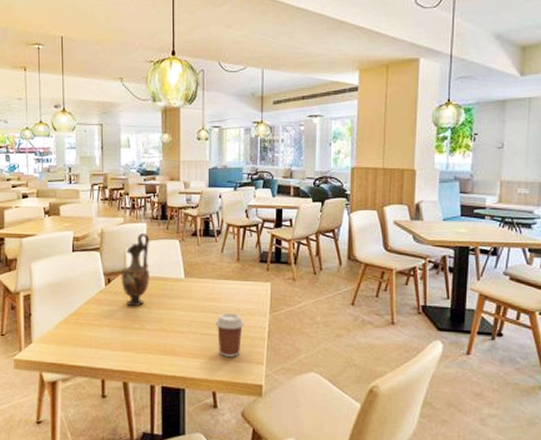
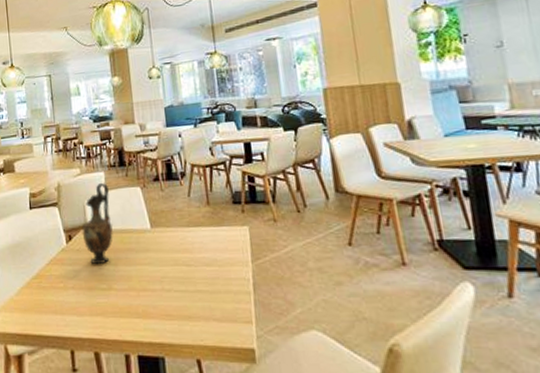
coffee cup: present [215,313,244,357] -> none [190,265,224,317]

